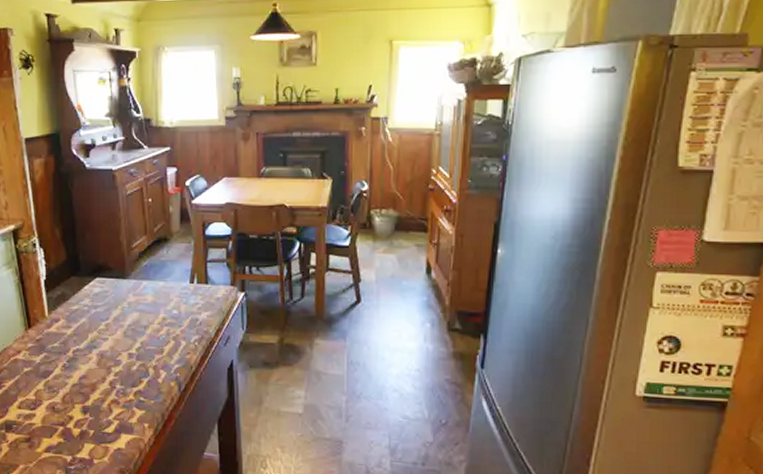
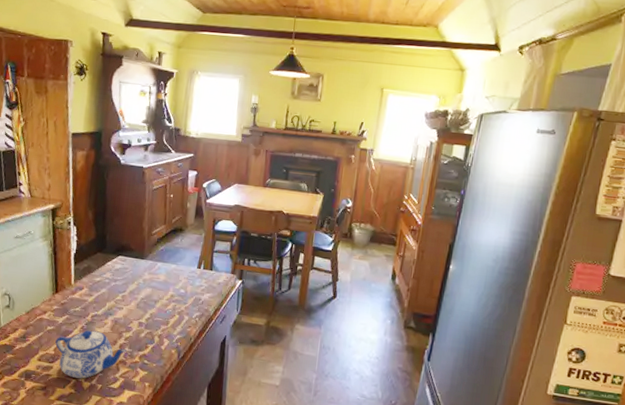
teapot: none [35,368,118,425] -> present [55,330,127,379]

